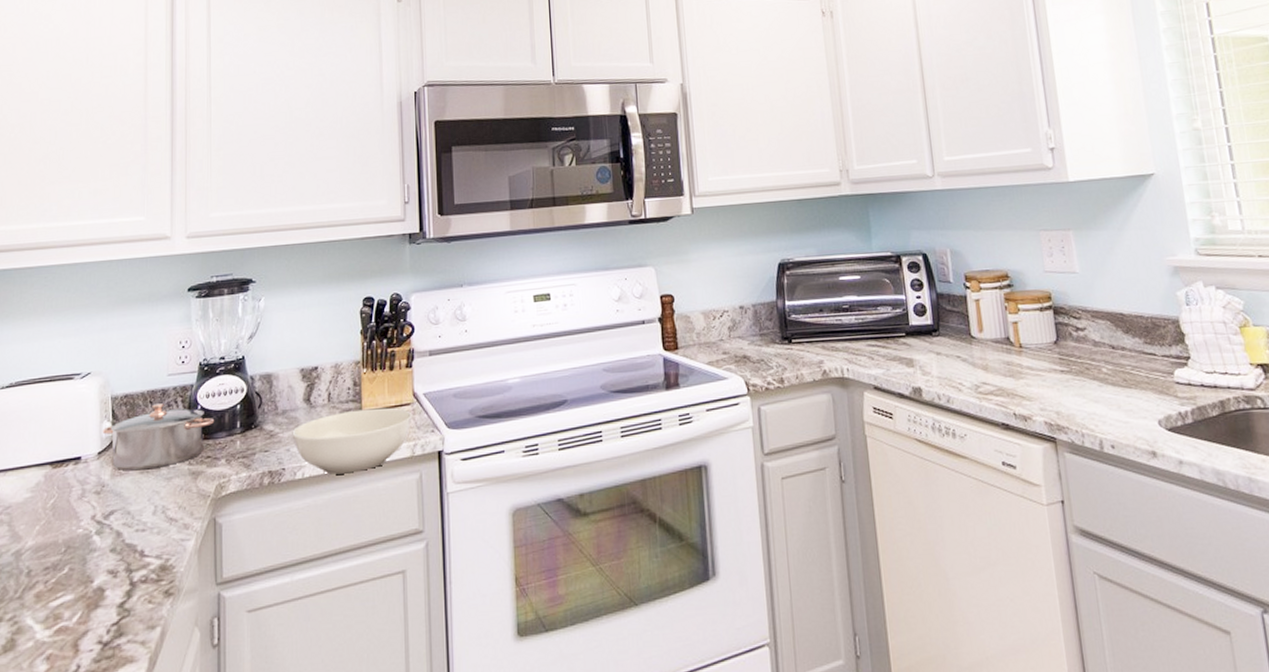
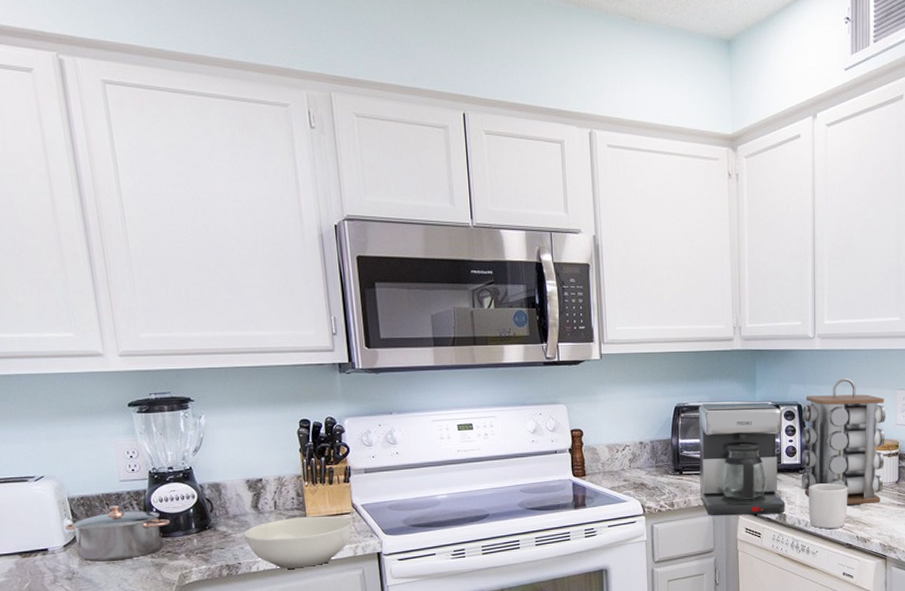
coffee maker: none [806,252,920,394] -> present [698,402,785,516]
spice rack: none [928,219,1039,375] -> present [801,377,887,506]
mug: none [946,346,998,405] -> present [809,483,848,529]

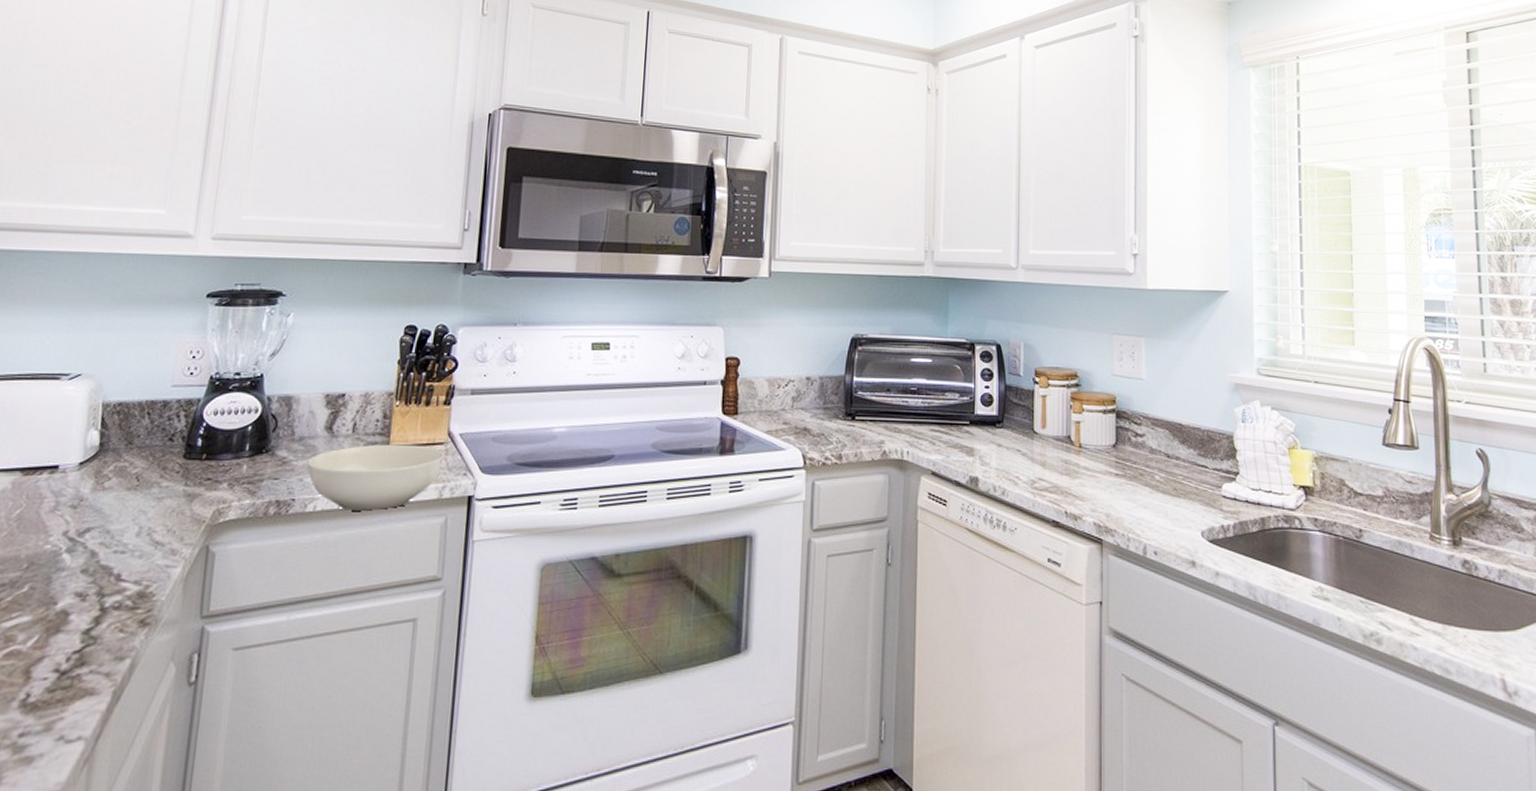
cooking pot: present [64,505,171,562] -> none [87,416,221,487]
coffee maker: present [698,402,785,516] -> none [874,336,979,477]
spice rack: present [801,377,887,506] -> none [998,316,1101,473]
mug: present [809,483,848,529] -> none [1007,442,1055,500]

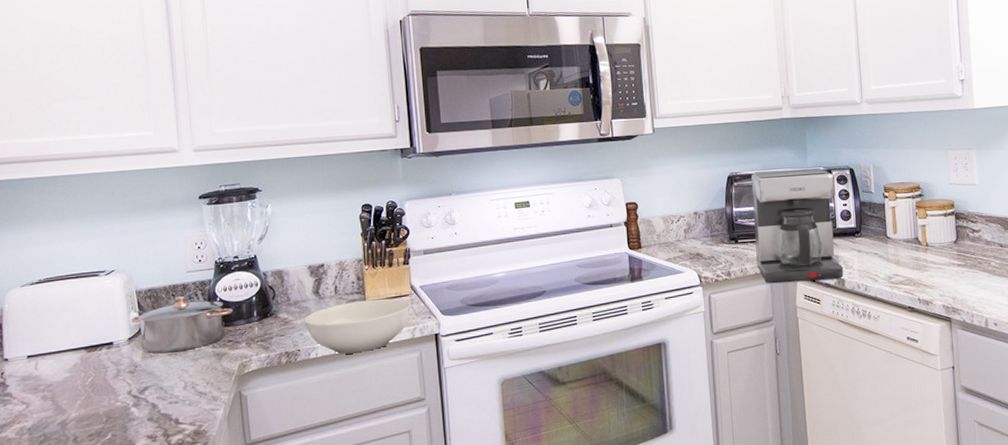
cooking pot: none [87,416,221,487] -> present [130,296,234,354]
coffee maker: none [874,336,979,477] -> present [751,167,844,284]

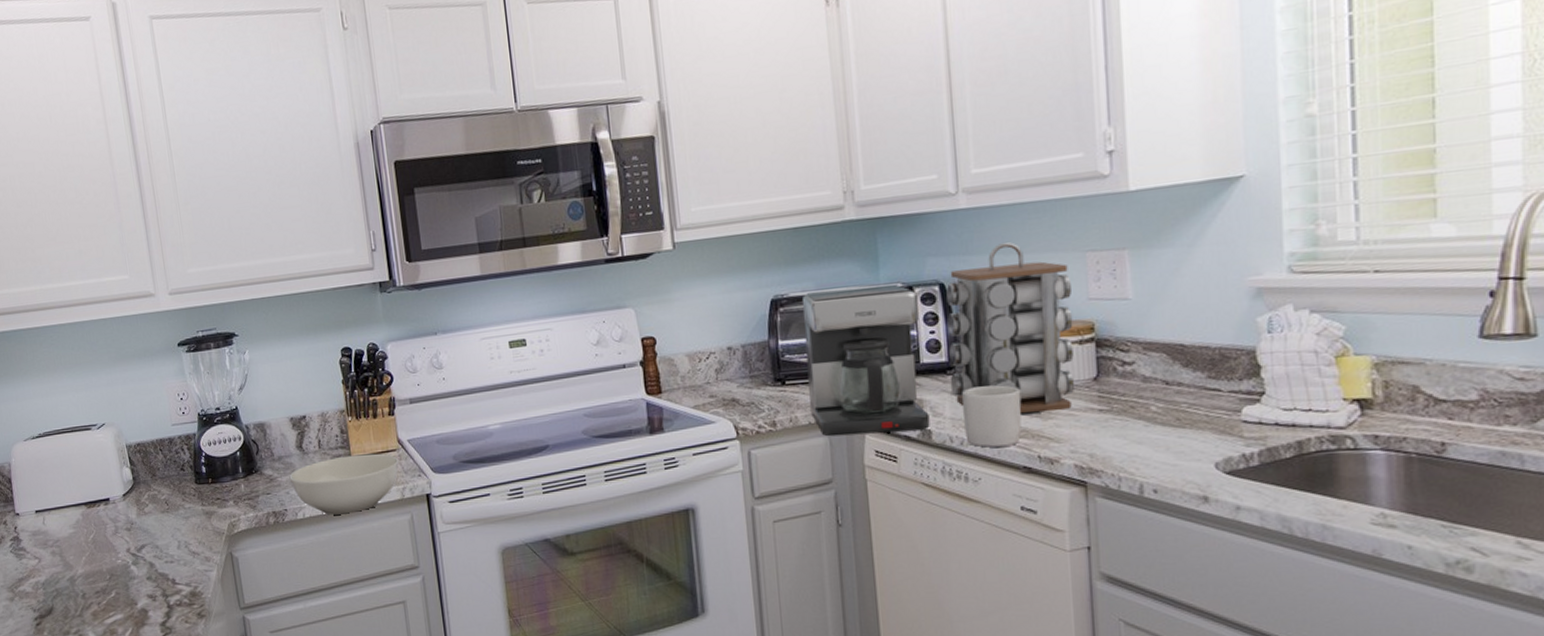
cooking pot: present [130,296,234,354] -> none [123,451,219,511]
spice rack: none [854,140,942,269] -> present [946,241,1074,416]
mug: none [866,245,907,293] -> present [962,385,1022,448]

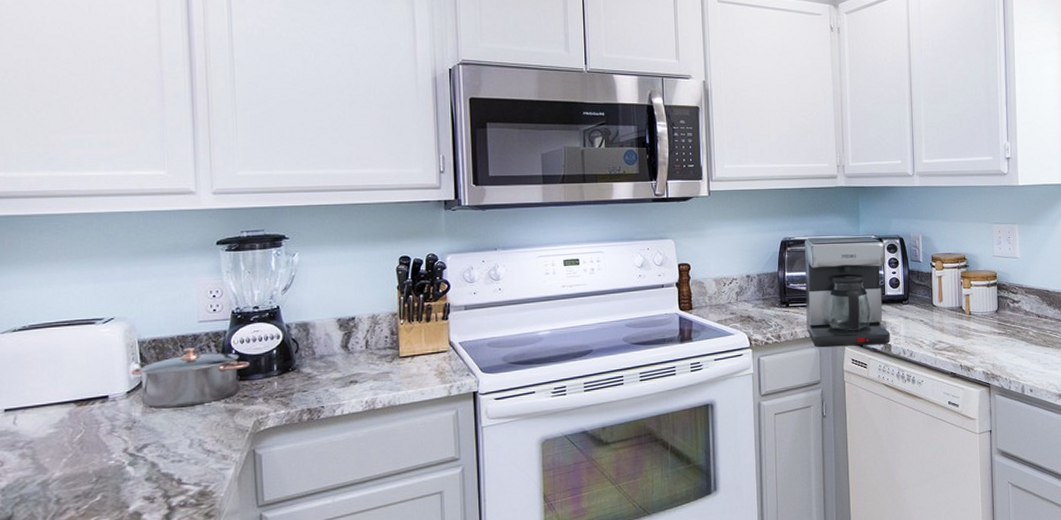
cooking pot: none [123,451,219,511] -> present [130,348,251,409]
bowl: present [289,453,399,515] -> none [330,354,449,412]
spice rack: present [946,241,1074,416] -> none [904,212,984,336]
mug: present [962,385,1022,448] -> none [912,313,951,358]

